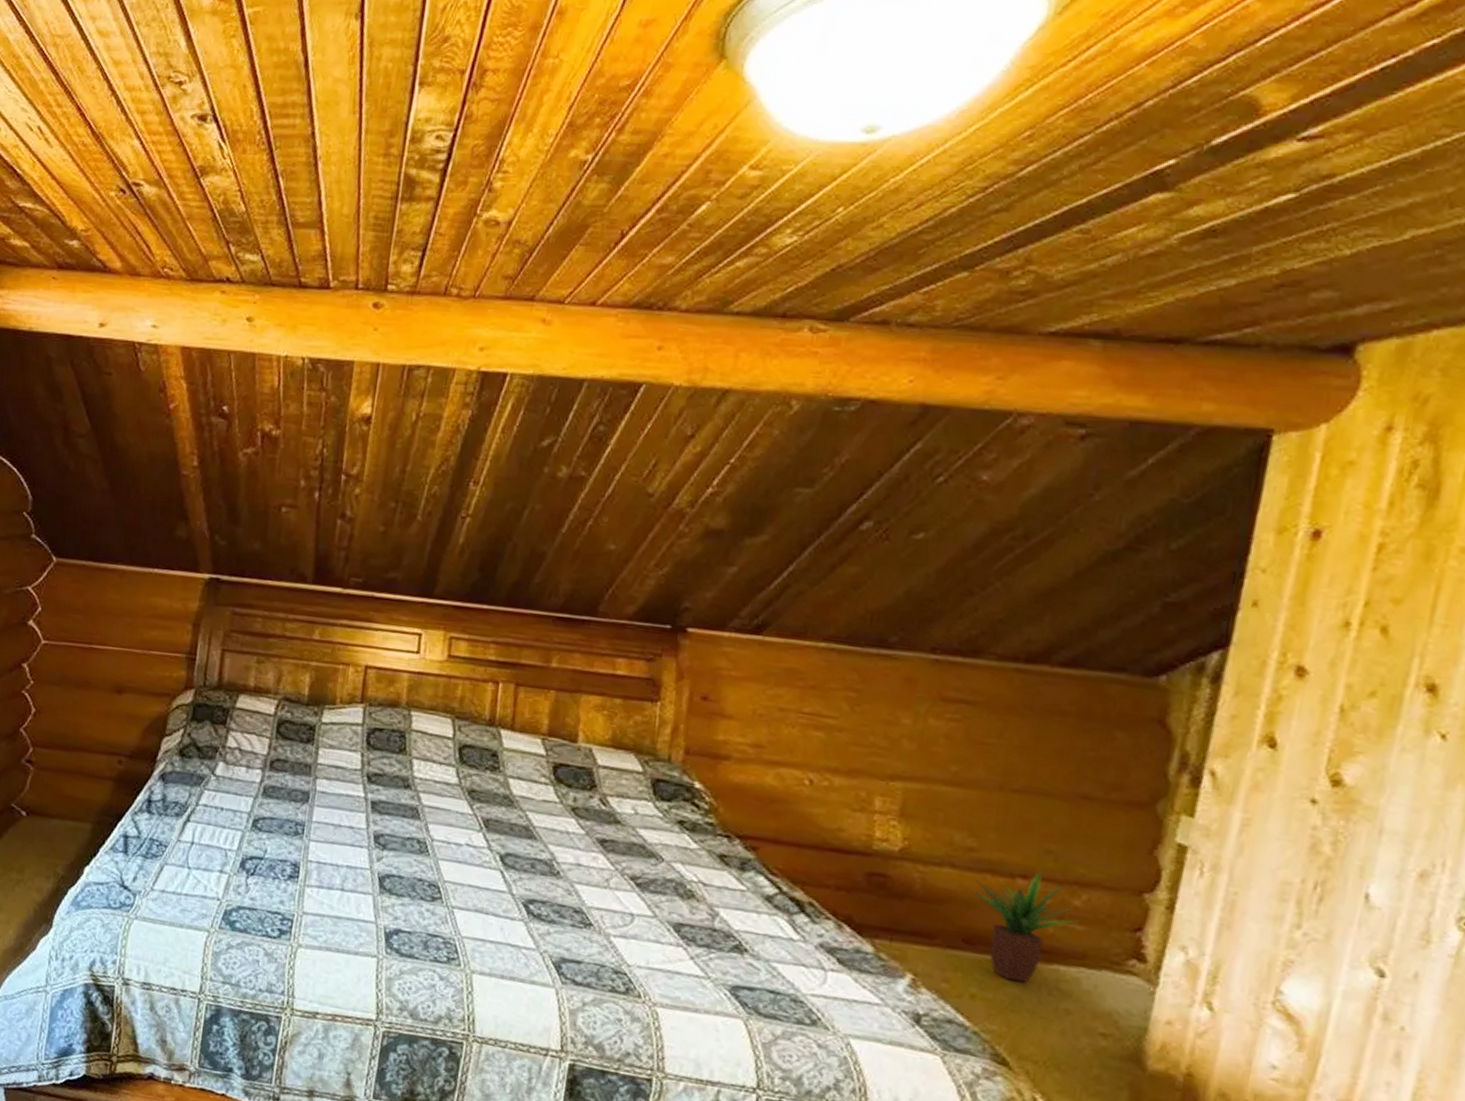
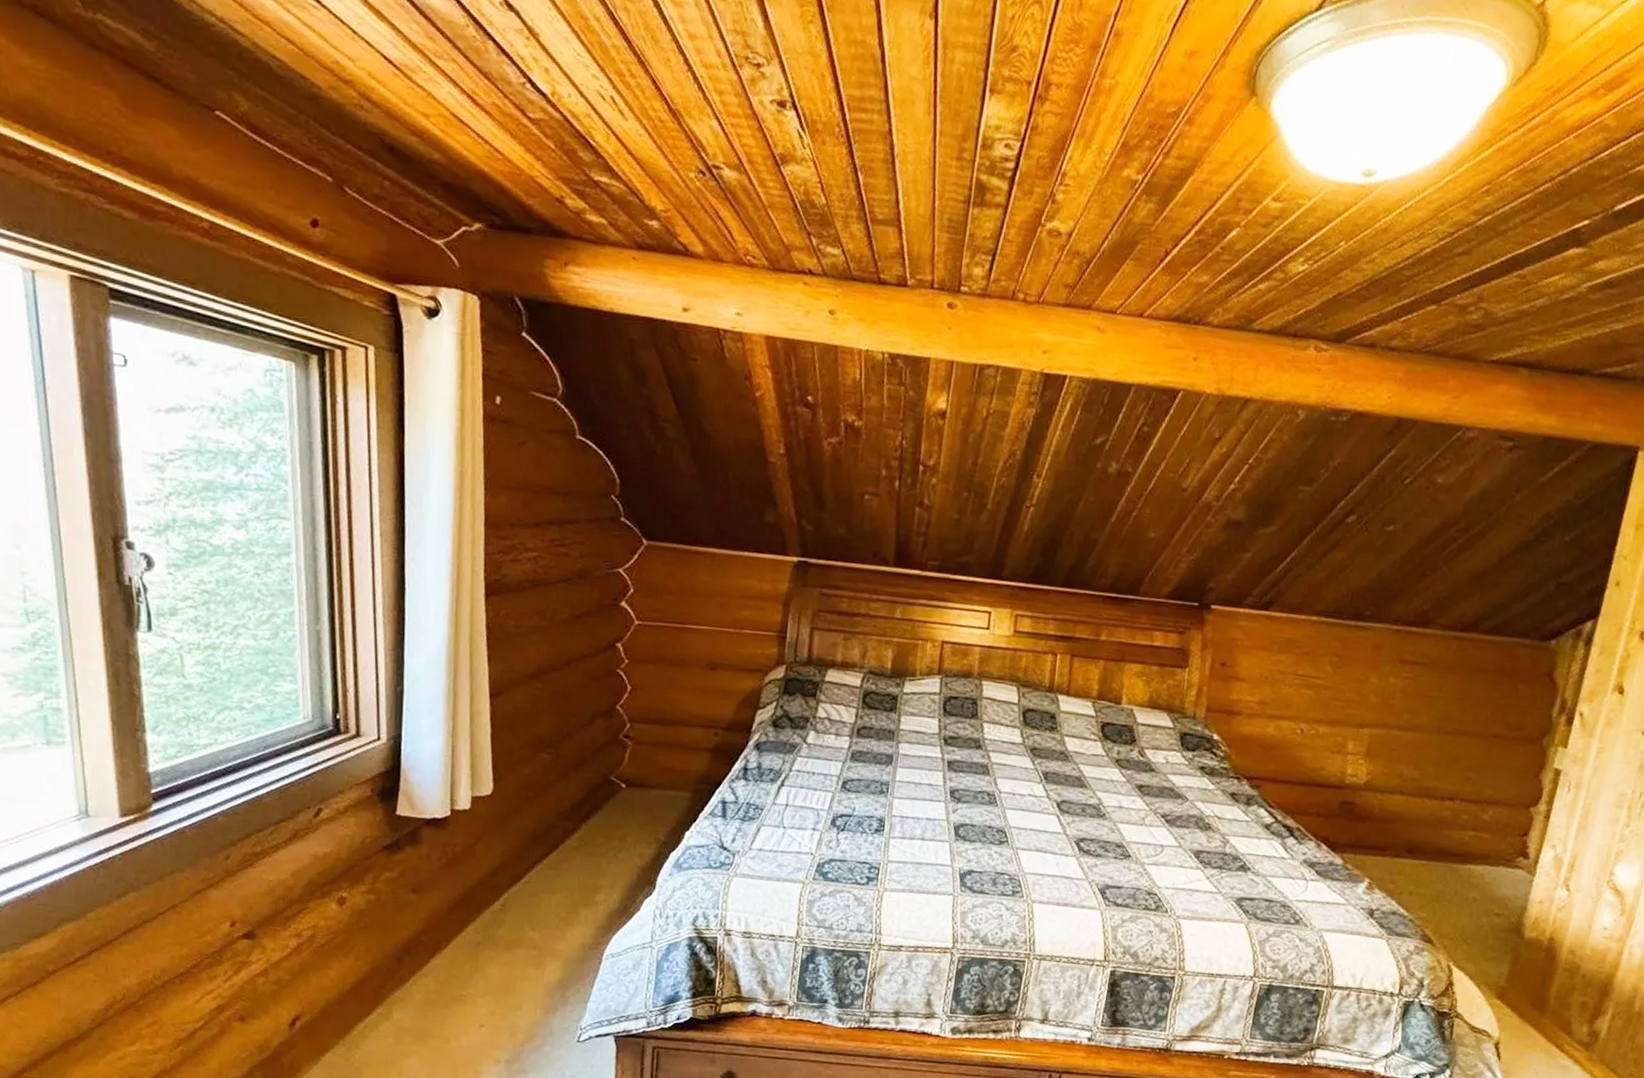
potted plant: present [971,870,1078,983] -> none [1413,793,1486,880]

